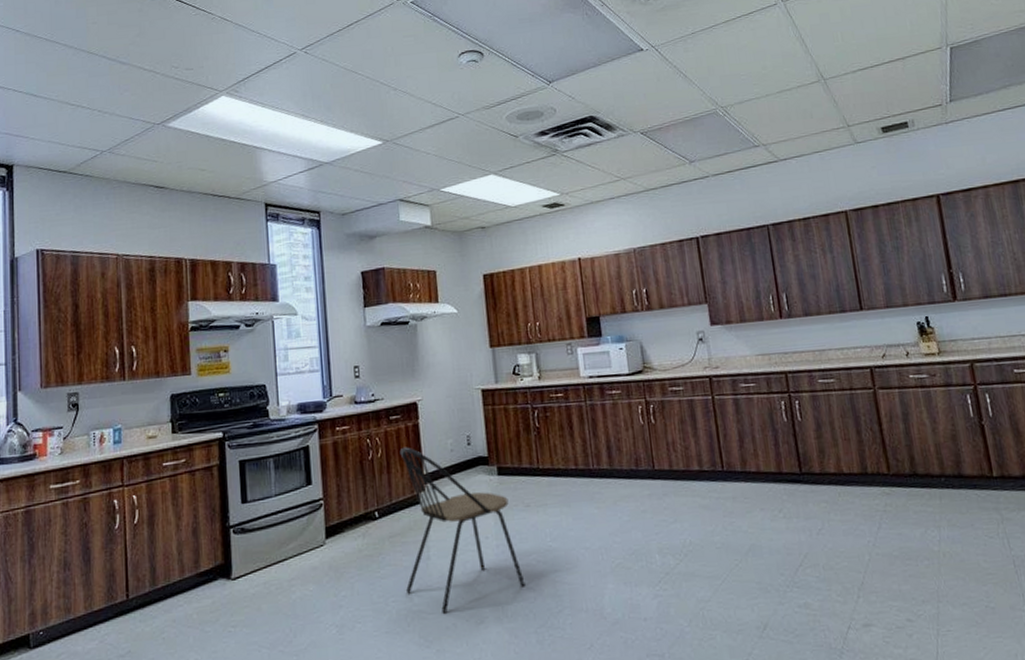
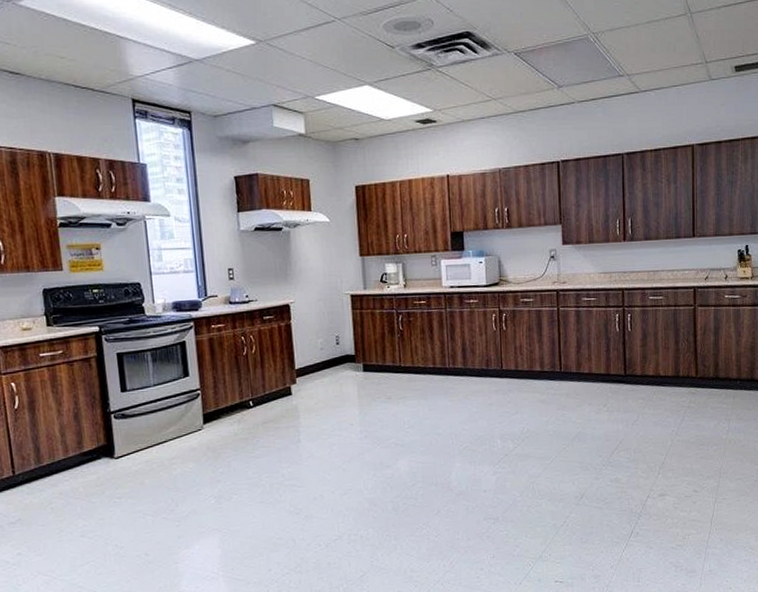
dining chair: present [399,447,525,613] -> none [273,344,384,487]

